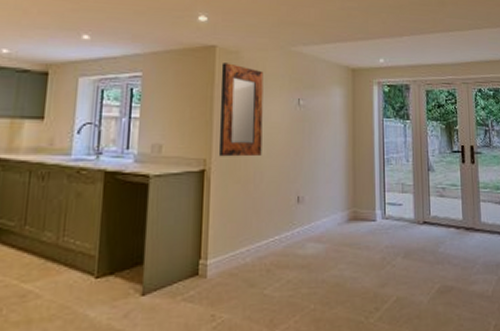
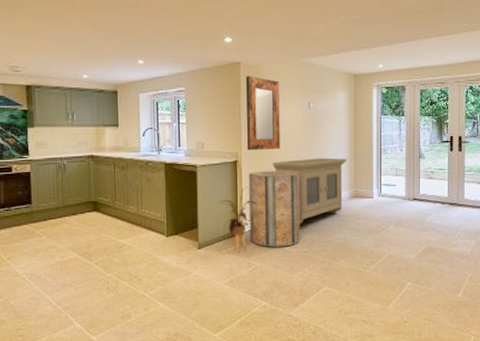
house plant: none [177,205,232,300] -> present [219,187,259,253]
trash can: none [215,184,286,291] -> present [248,170,301,247]
storage cabinet: none [250,168,344,258] -> present [272,158,347,225]

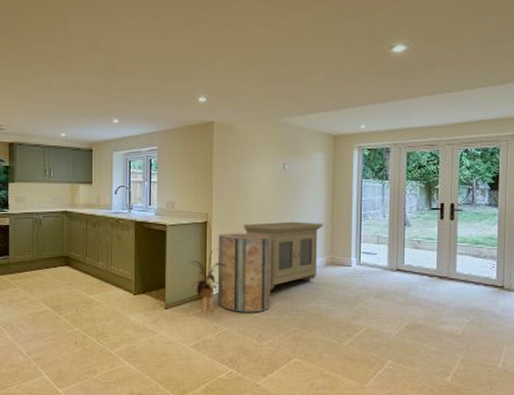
home mirror: present [245,76,280,151] -> none [217,136,253,212]

